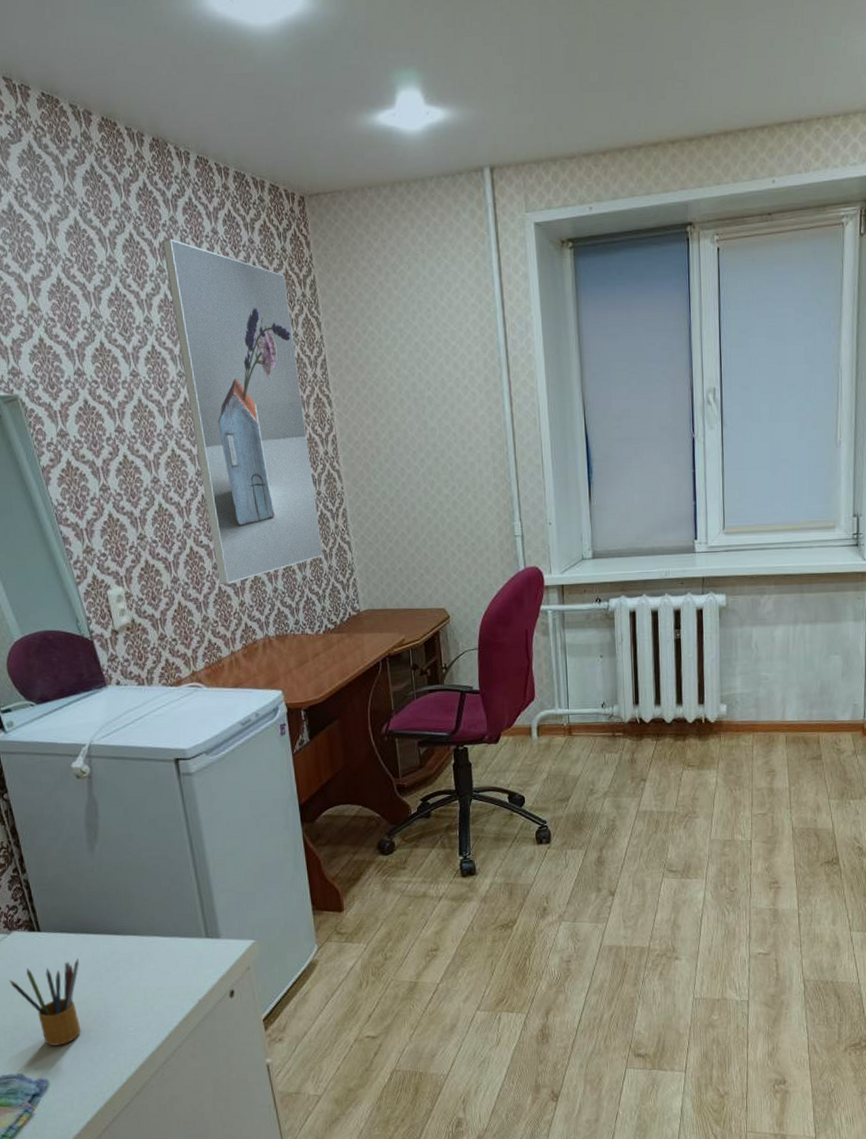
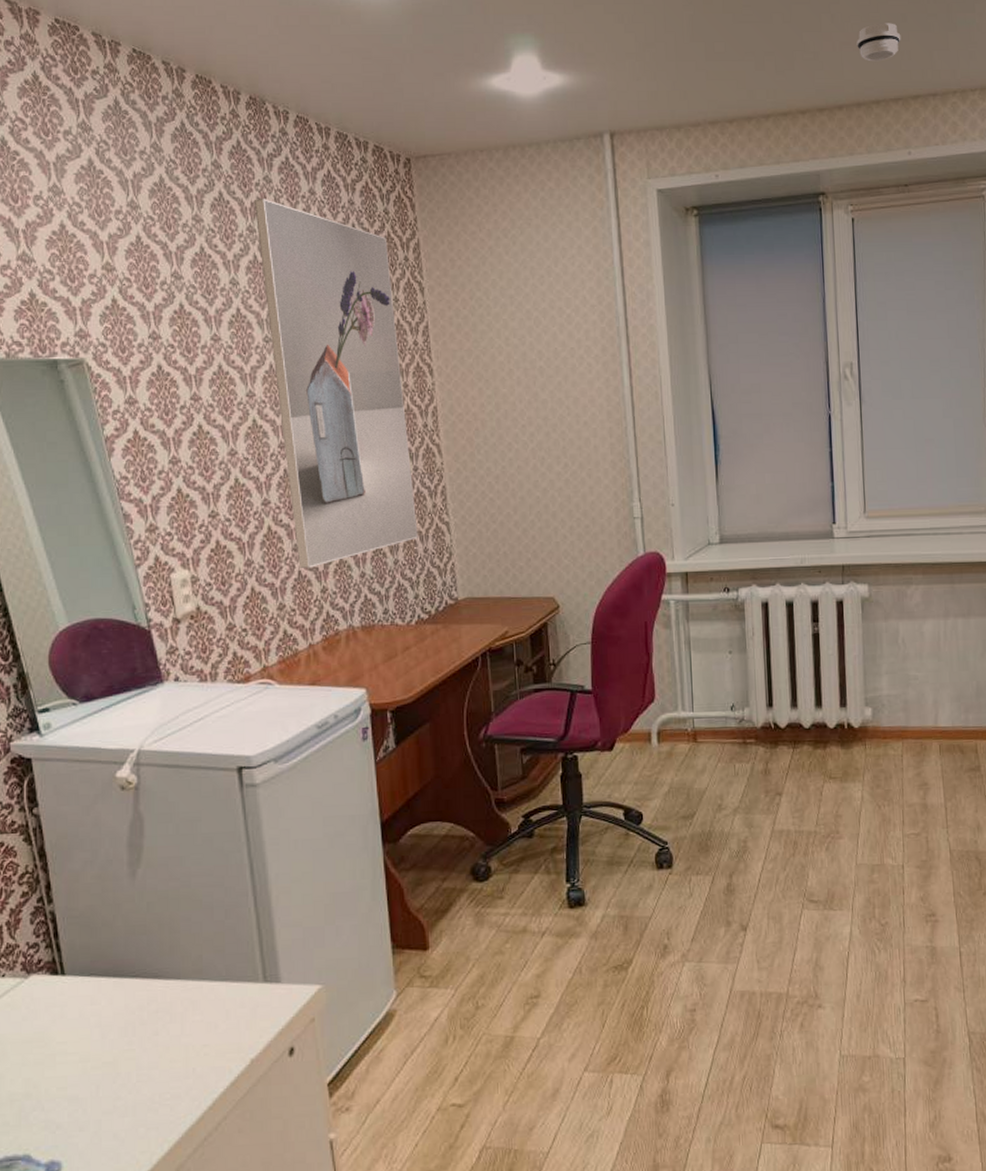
pencil box: present [9,958,81,1047] -> none [22,1008,109,1120]
smoke detector: none [725,48,769,89] -> present [856,23,901,62]

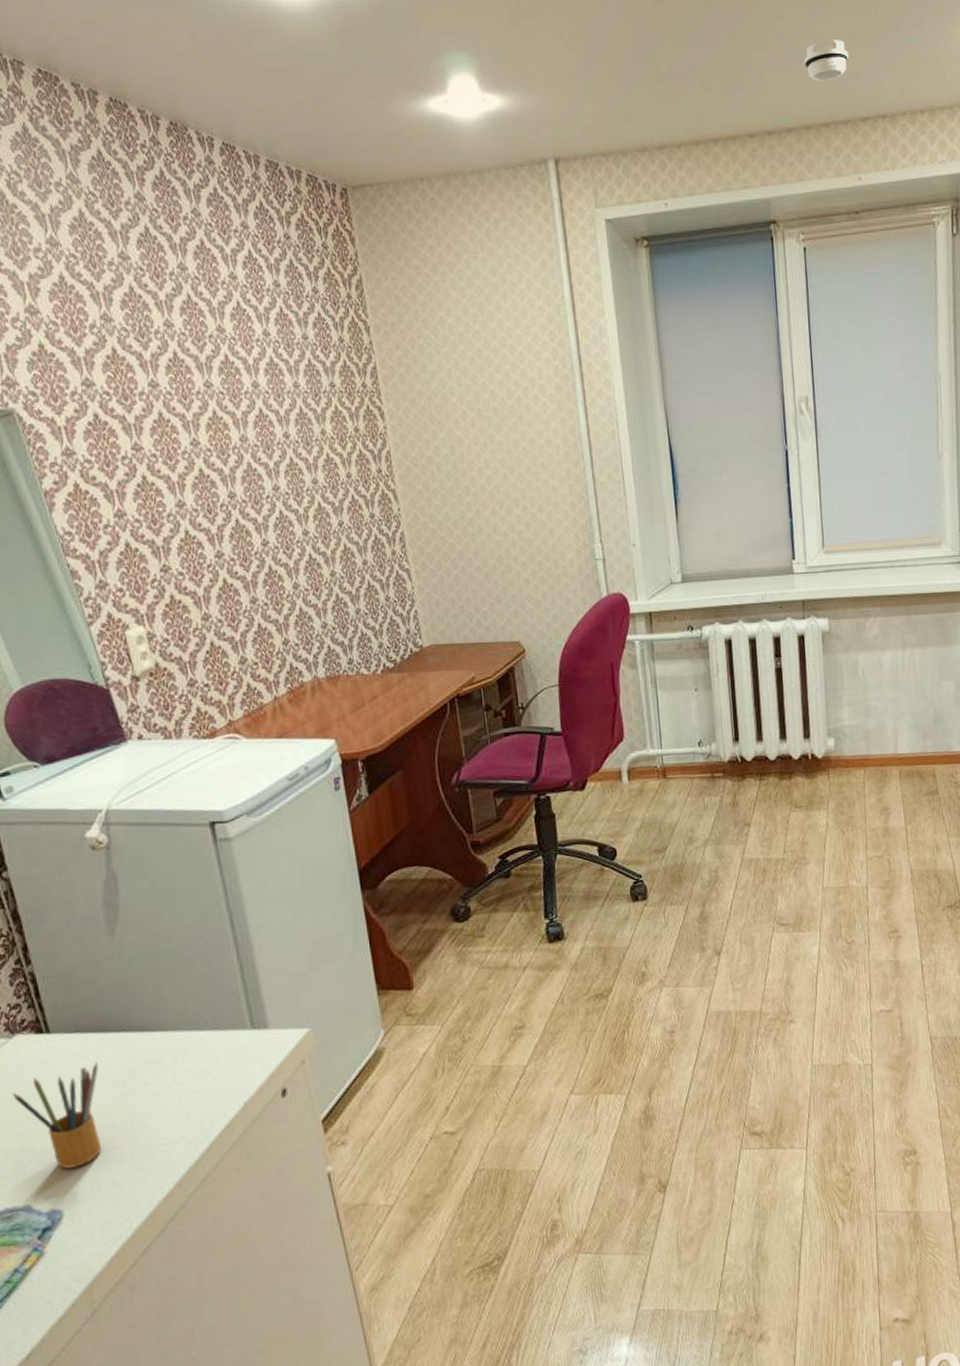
pencil box: none [22,1008,109,1120] -> present [11,1062,102,1170]
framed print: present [253,199,418,568] -> none [182,233,379,621]

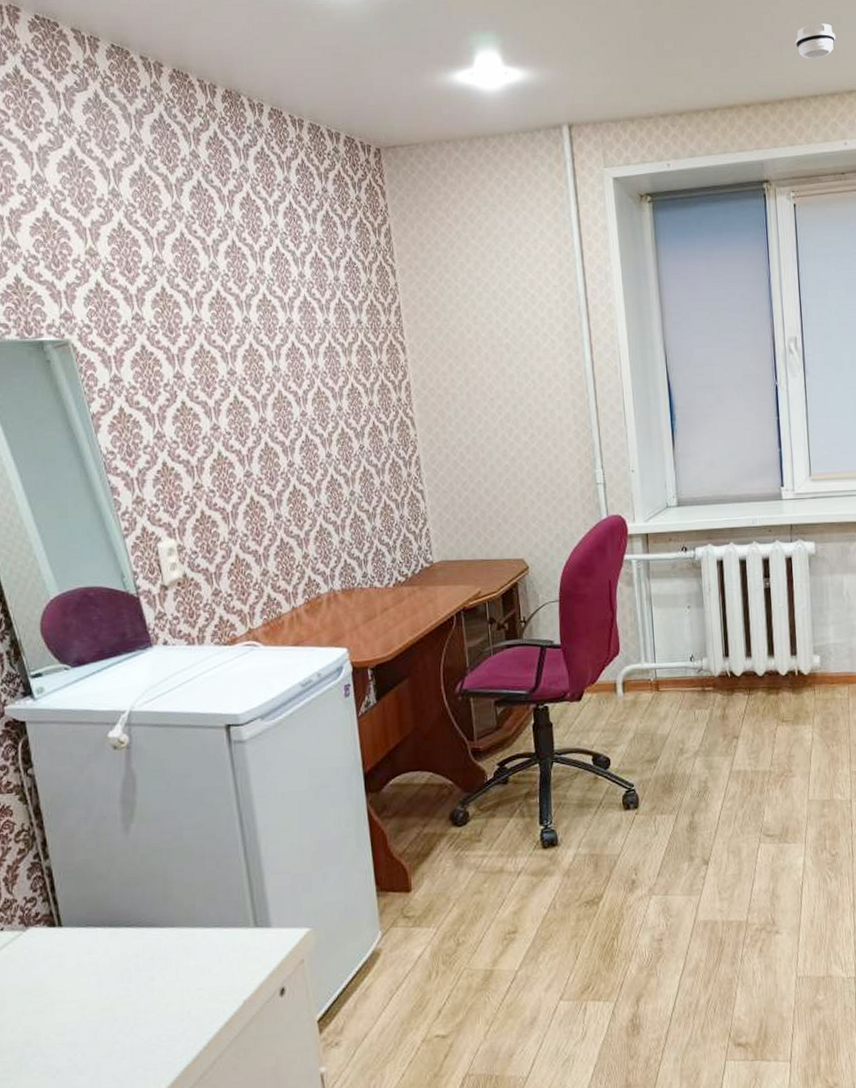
pencil box: present [11,1062,102,1170] -> none [21,956,106,1064]

